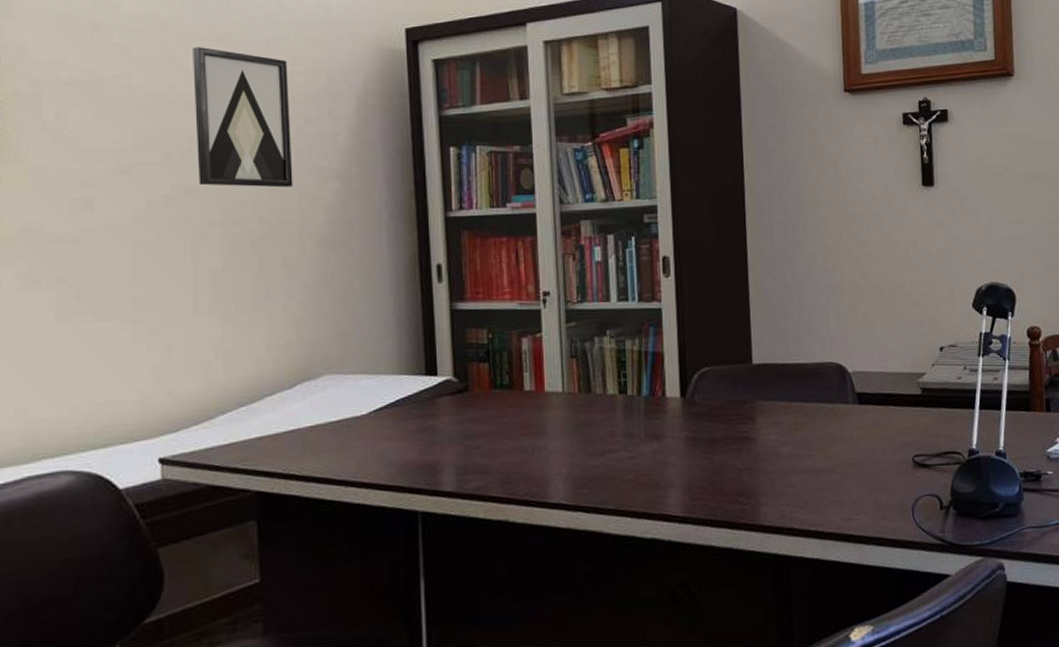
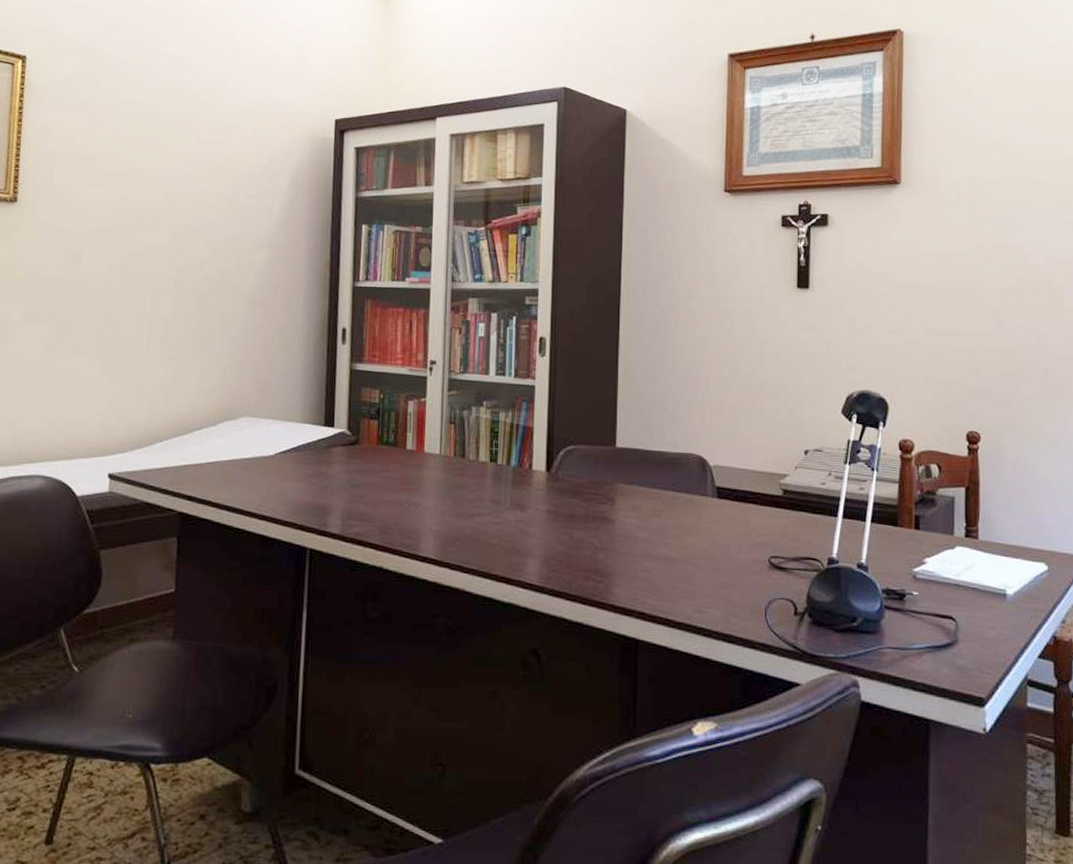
wall art: present [193,47,293,188] -> none [161,130,239,252]

